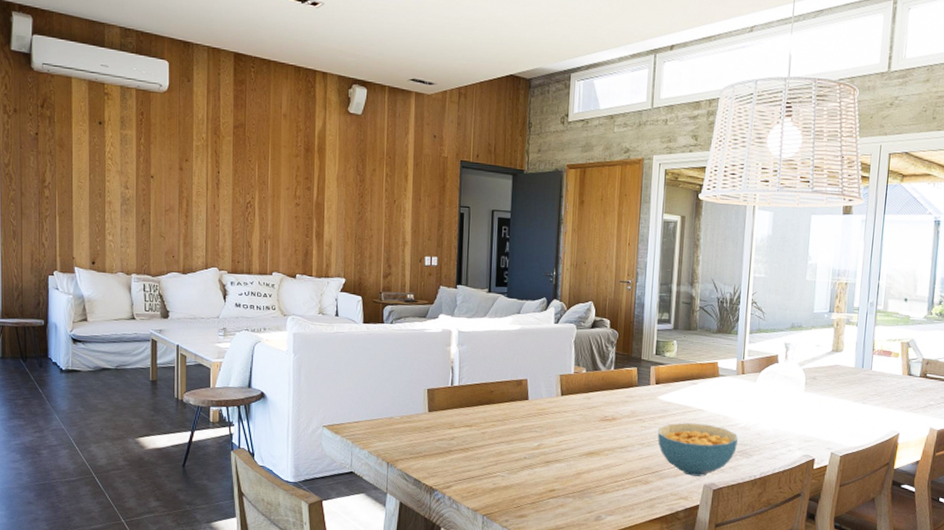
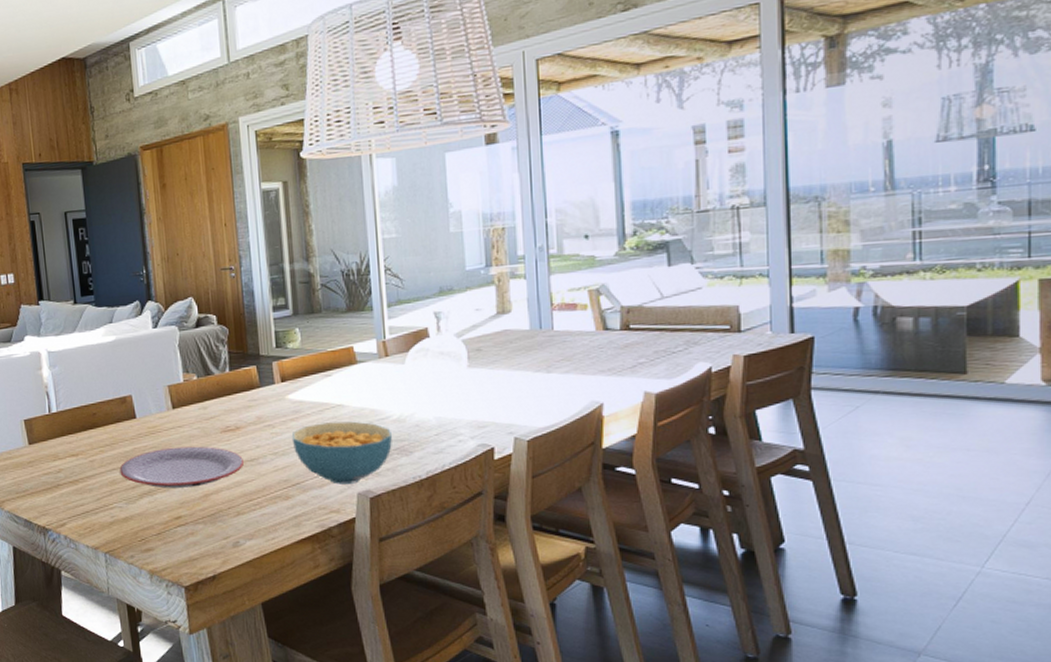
plate: none [507,429,615,466] -> present [119,446,244,489]

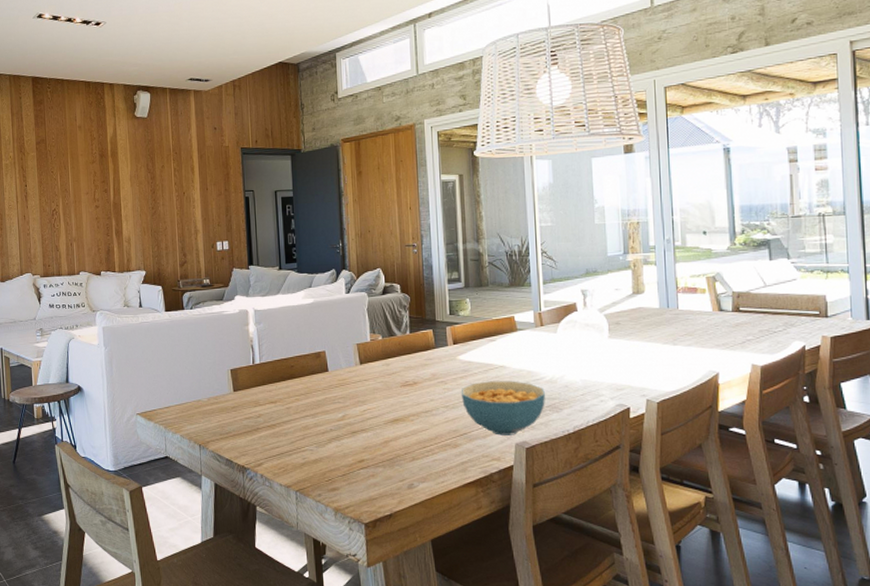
plate: present [119,446,244,489] -> none [312,398,419,434]

